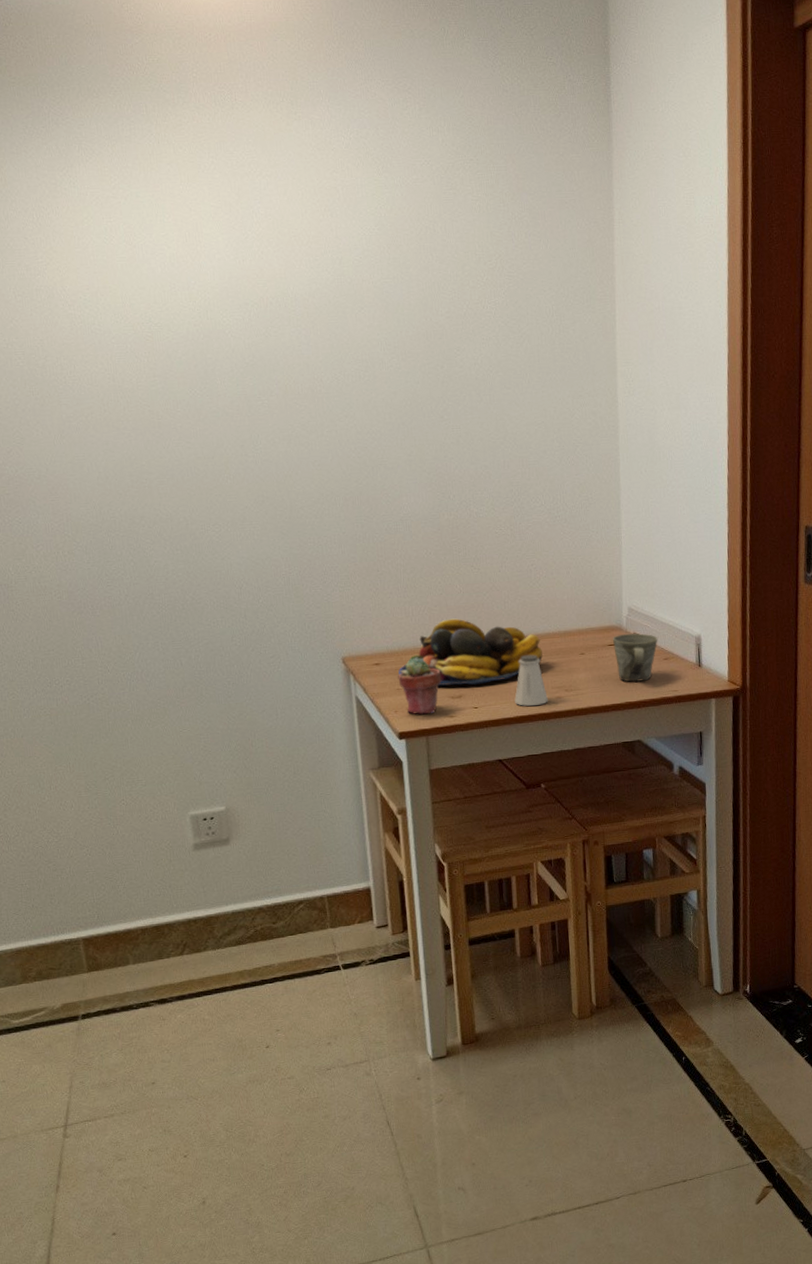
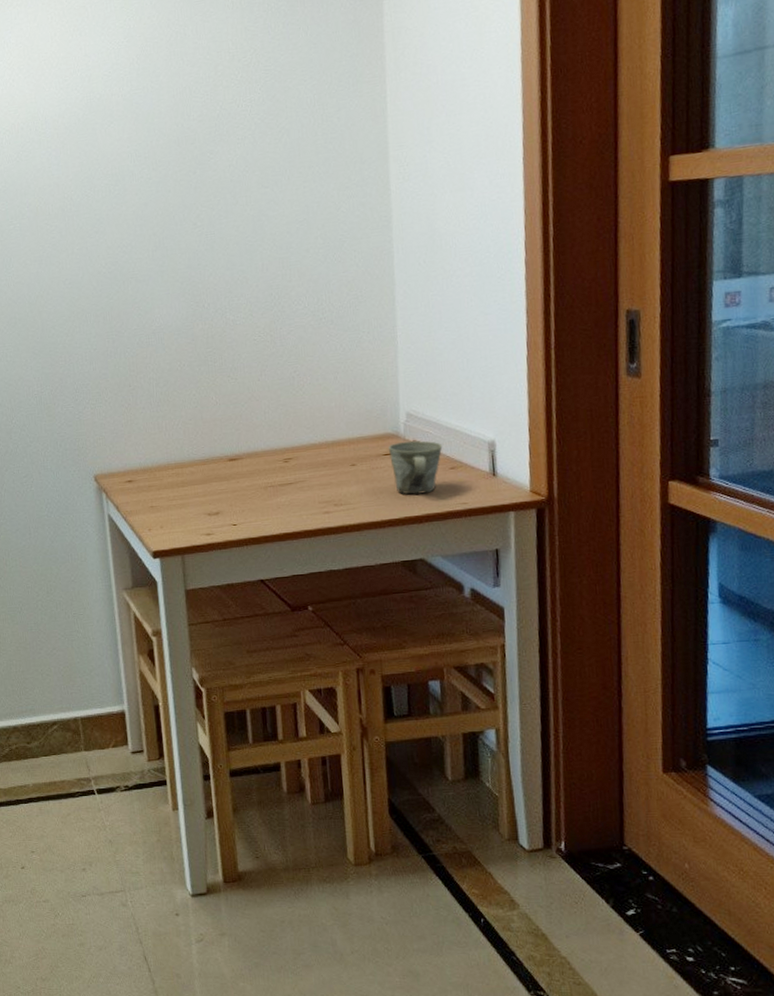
fruit bowl: present [398,618,543,686] -> none [152,431,308,502]
potted succulent: present [398,657,442,715] -> none [151,473,197,533]
saltshaker: present [515,655,548,706] -> none [277,467,315,523]

